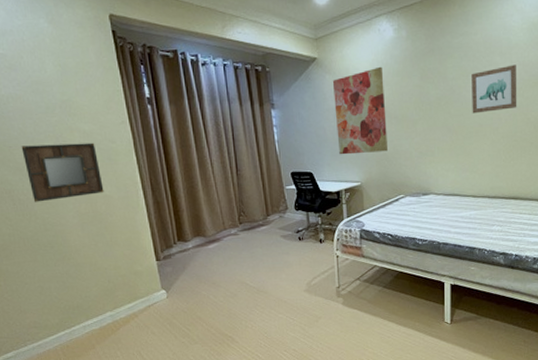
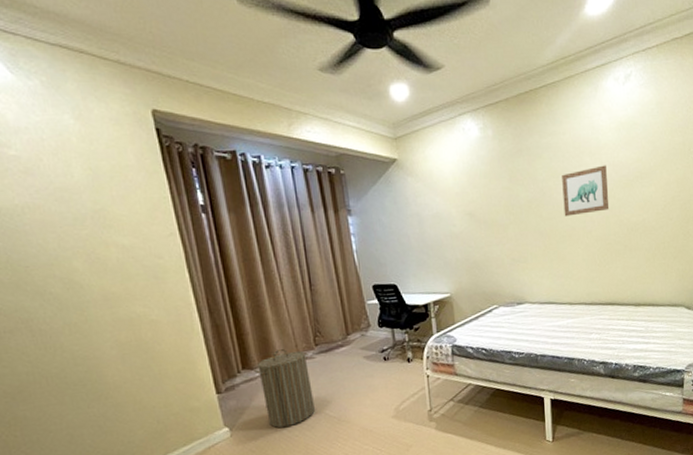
home mirror: present [21,142,104,202] -> none [41,259,150,333]
laundry hamper: none [187,224,237,293] -> present [254,348,315,428]
wall art: present [332,66,388,155] -> none [415,168,478,265]

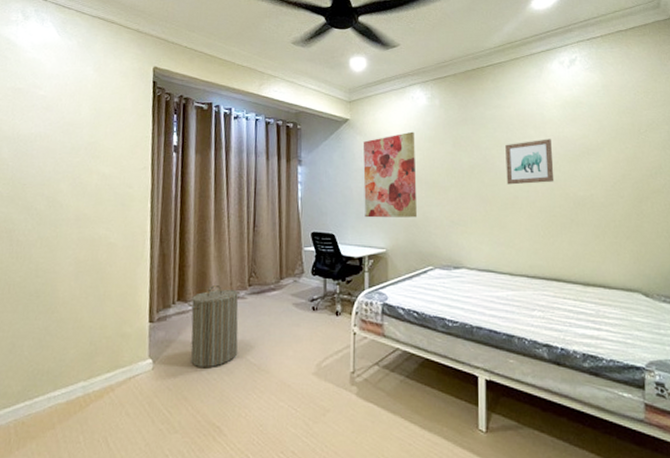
wall art: none [415,168,478,265] -> present [363,131,417,218]

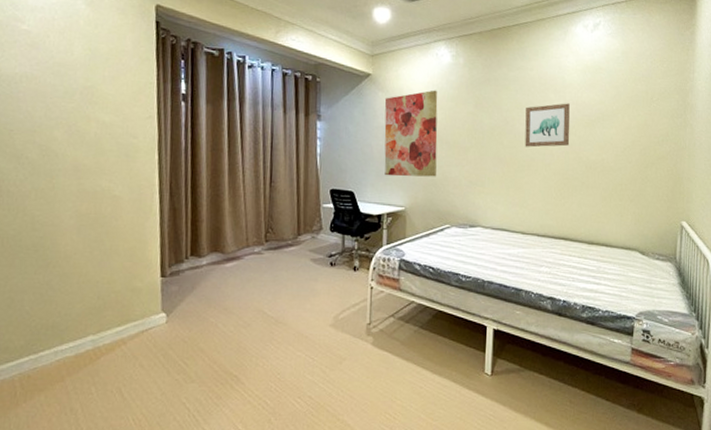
laundry hamper: present [187,284,241,367] -> none [201,239,258,320]

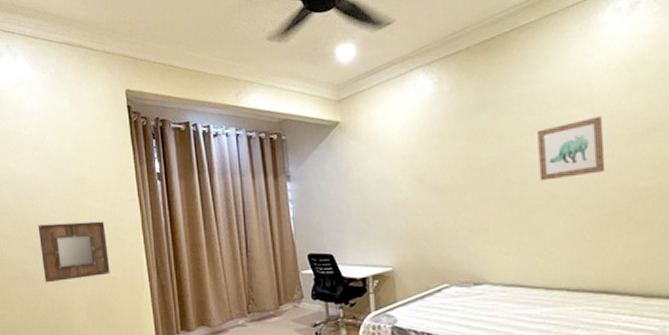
home mirror: none [24,131,114,197] -> present [38,221,110,283]
wall art: present [384,90,438,177] -> none [357,127,426,234]

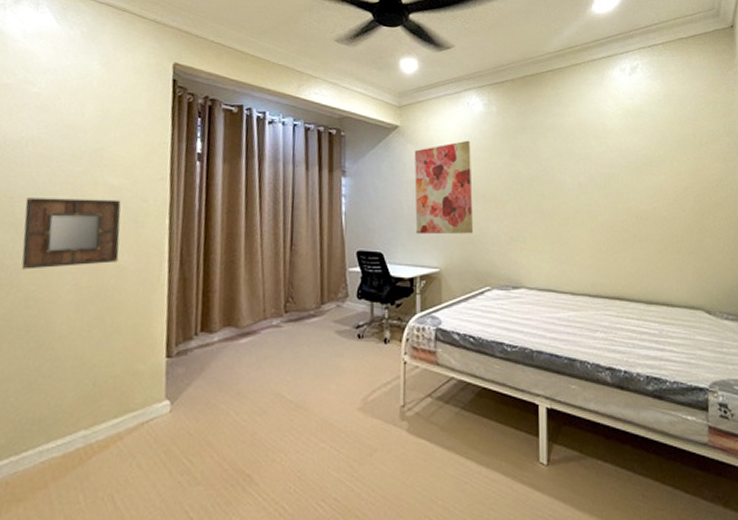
wall art: none [357,127,426,234] -> present [414,140,473,235]
wall art: present [537,116,606,181] -> none [566,149,617,198]

